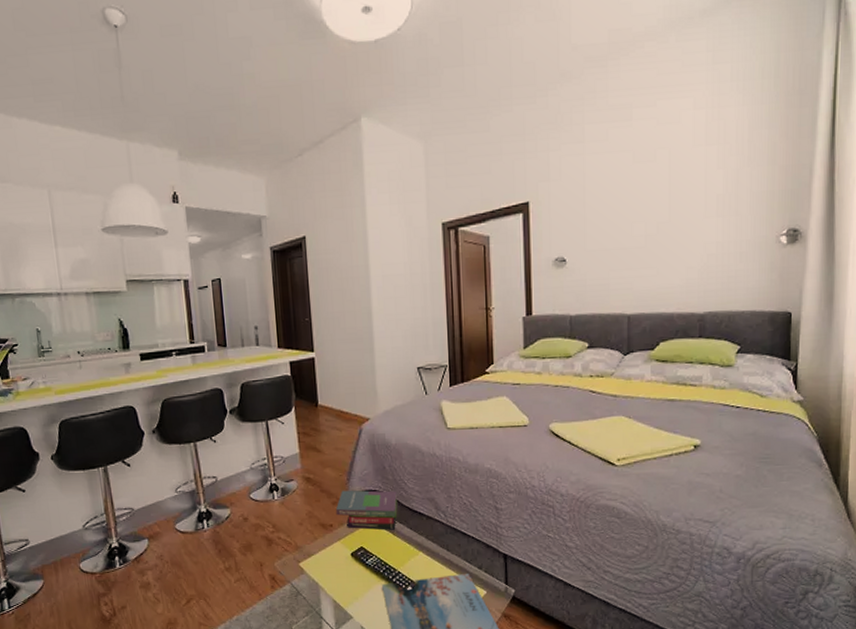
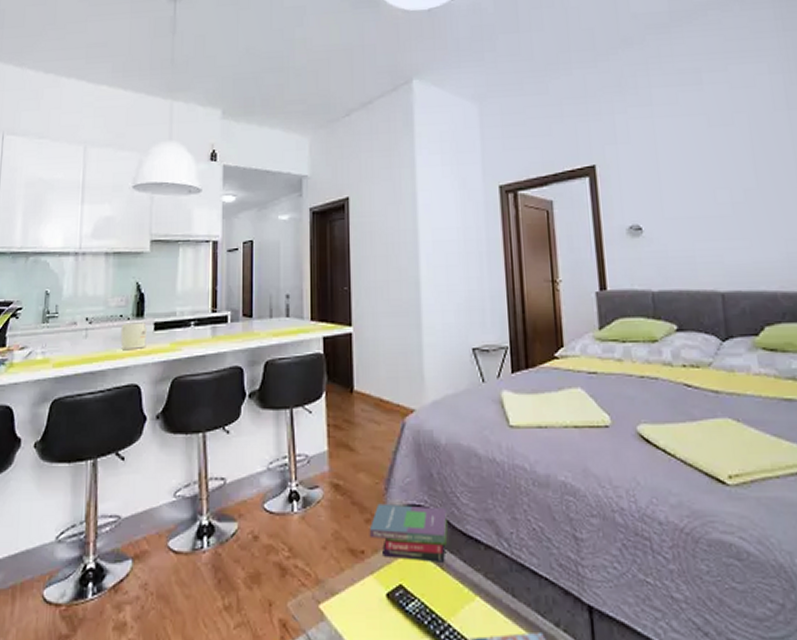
mug: none [110,354,136,378] -> present [120,322,148,351]

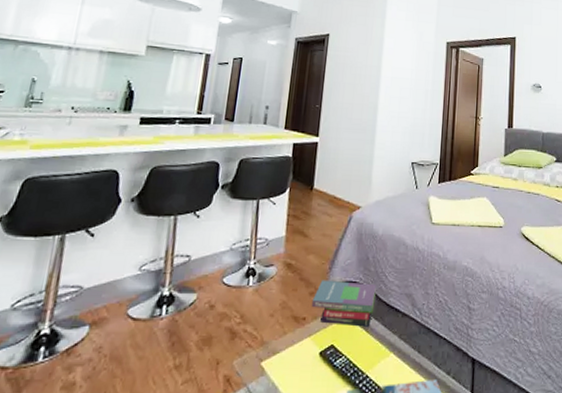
mug: present [120,322,148,351] -> none [104,115,133,140]

